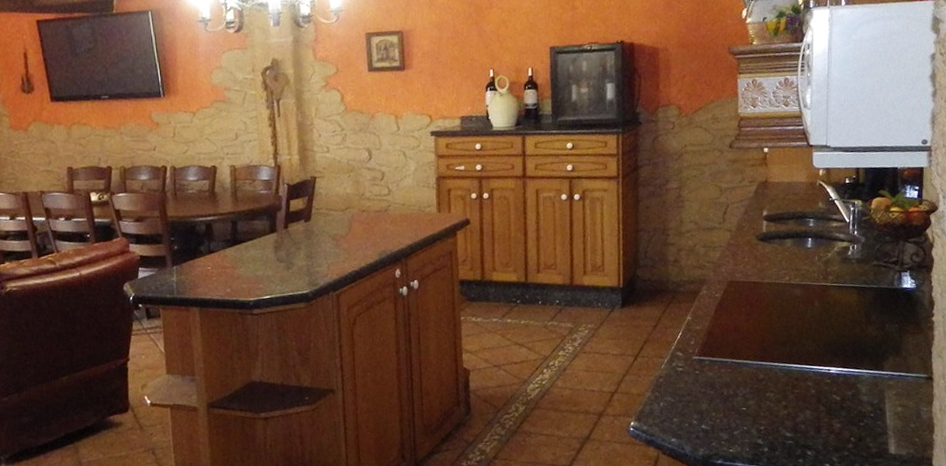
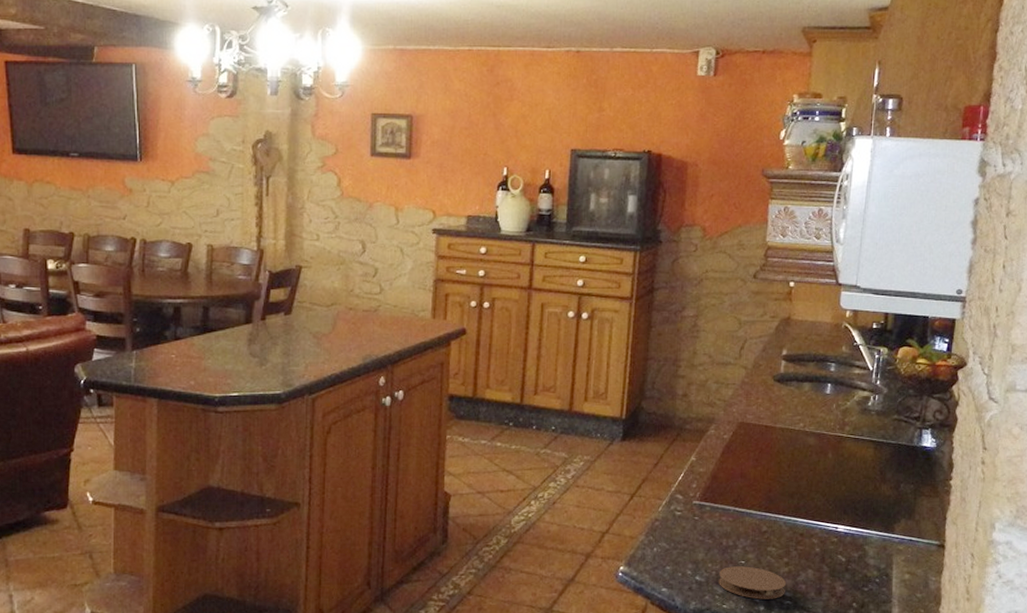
coaster: none [723,412,786,442] -> present [719,566,786,600]

